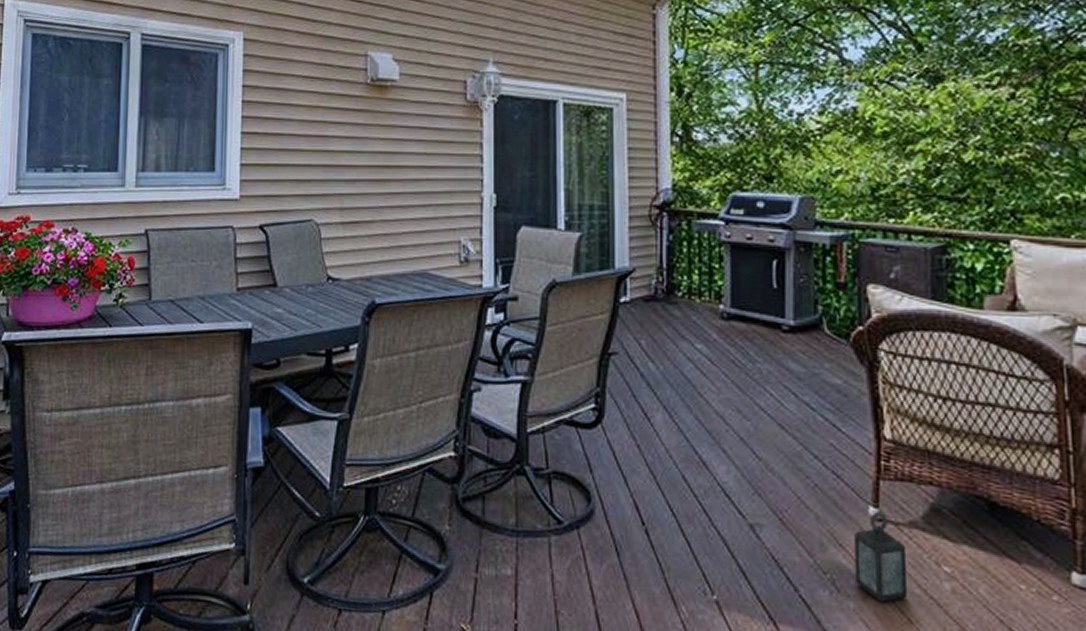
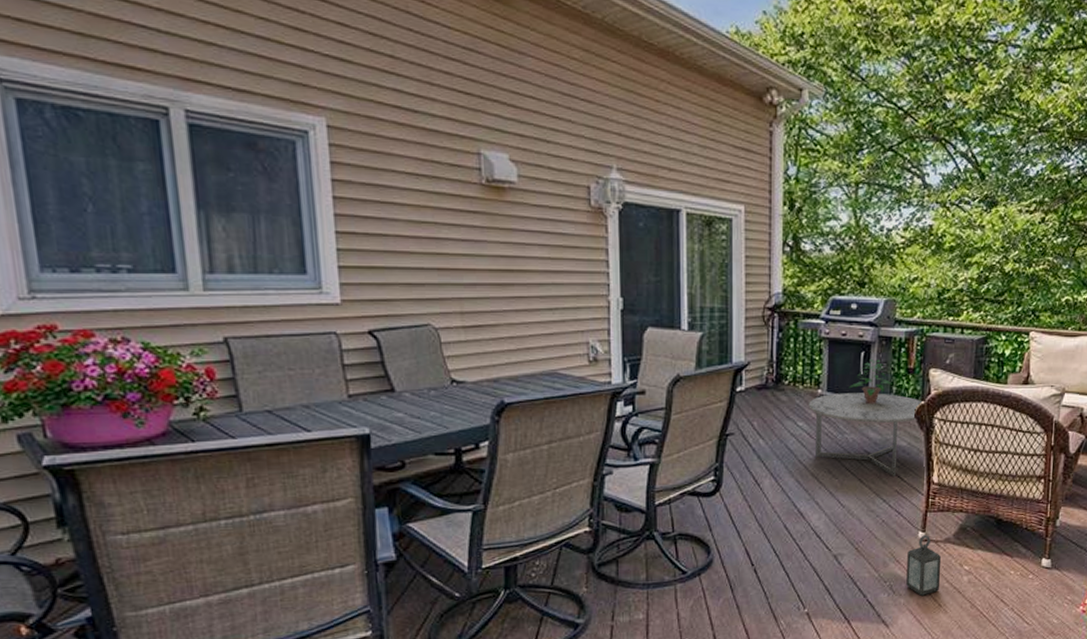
coffee table: none [708,310,859,425] -> present [809,393,921,476]
potted plant: none [759,270,817,327] -> present [849,359,892,405]

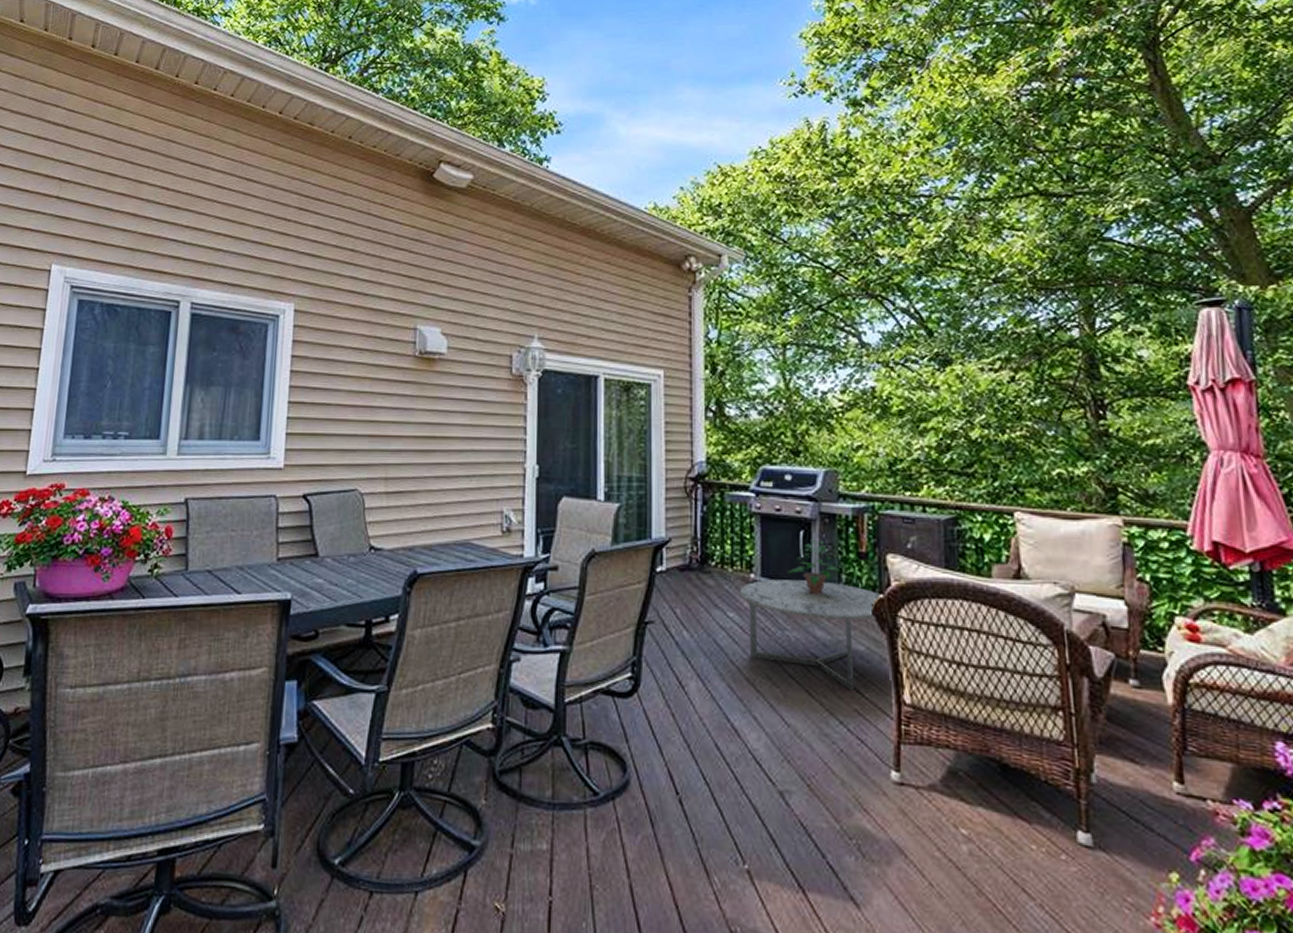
lantern: present [906,535,942,596] -> none [878,776,929,867]

